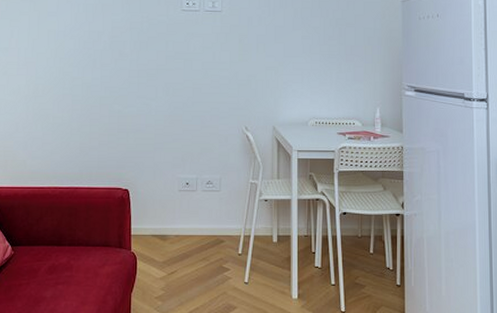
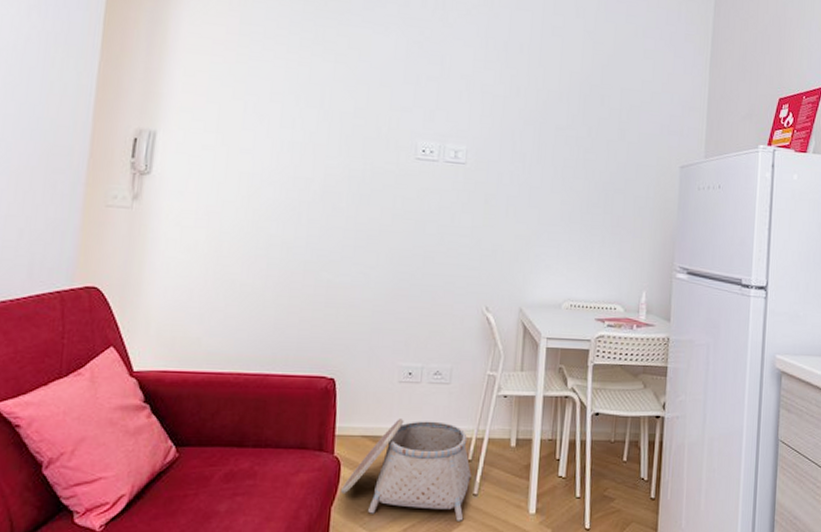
basket: none [137,221,242,305] -> present [340,419,472,521]

